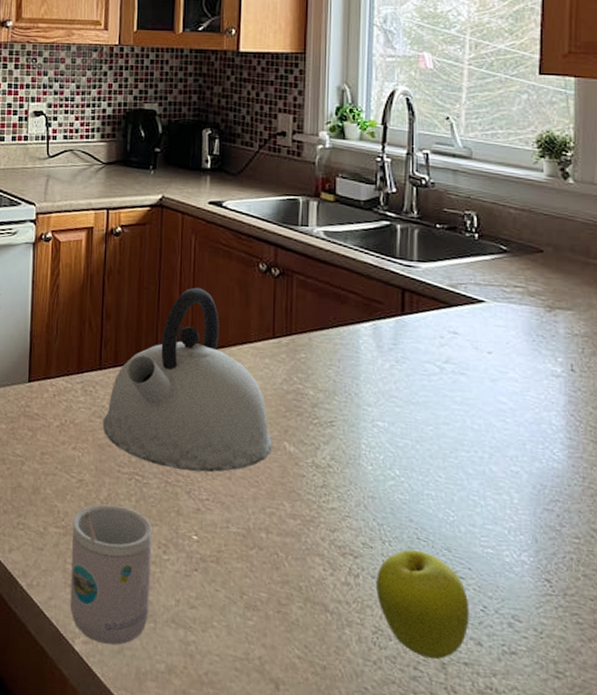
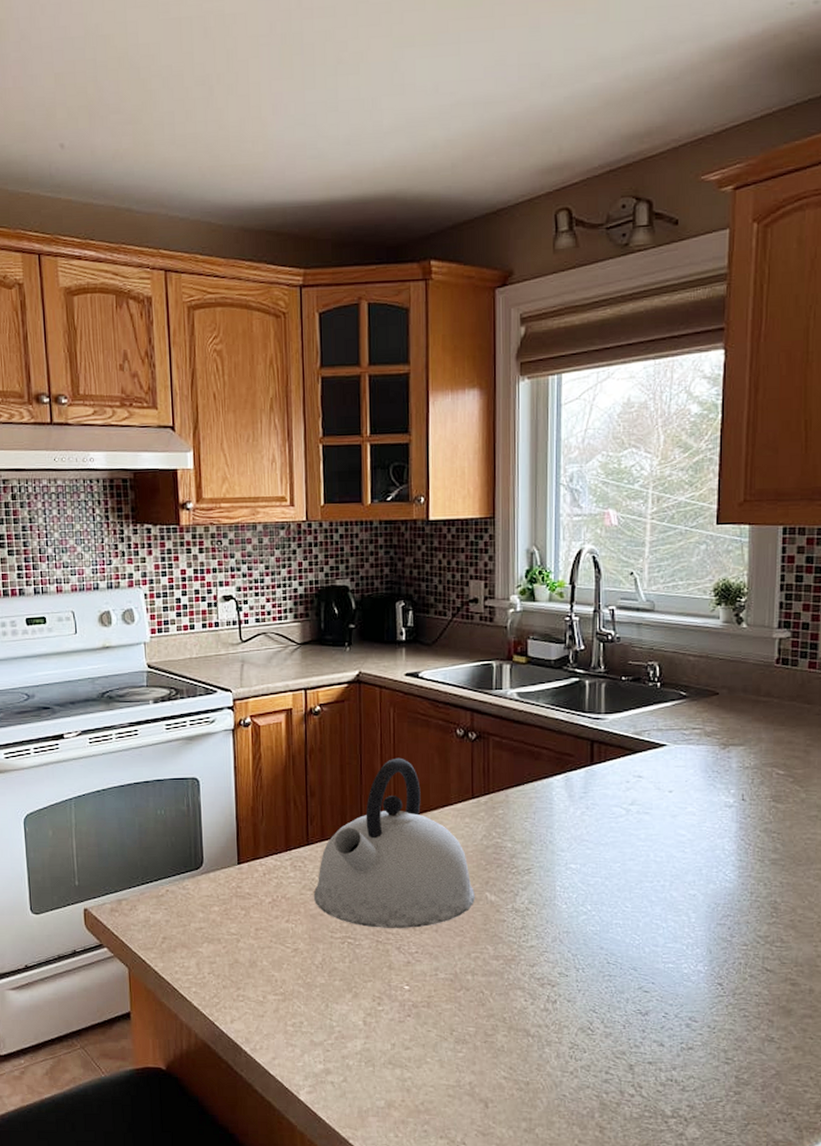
mug: present [69,504,152,645] -> none [290,968,368,1092]
fruit: present [376,549,470,659] -> none [572,972,653,1062]

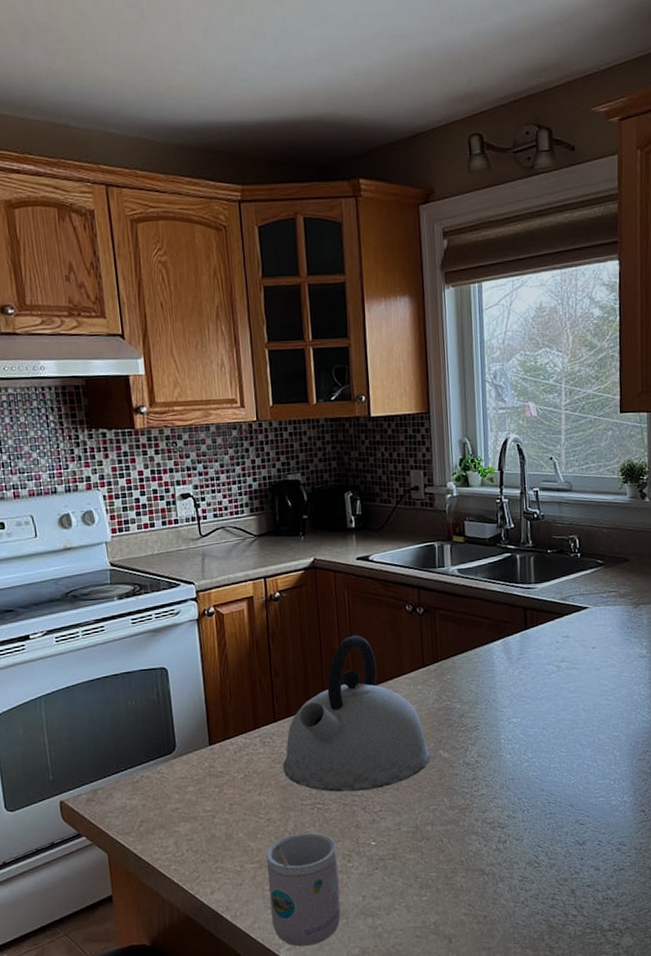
mug: none [290,968,368,1092] -> present [265,832,341,947]

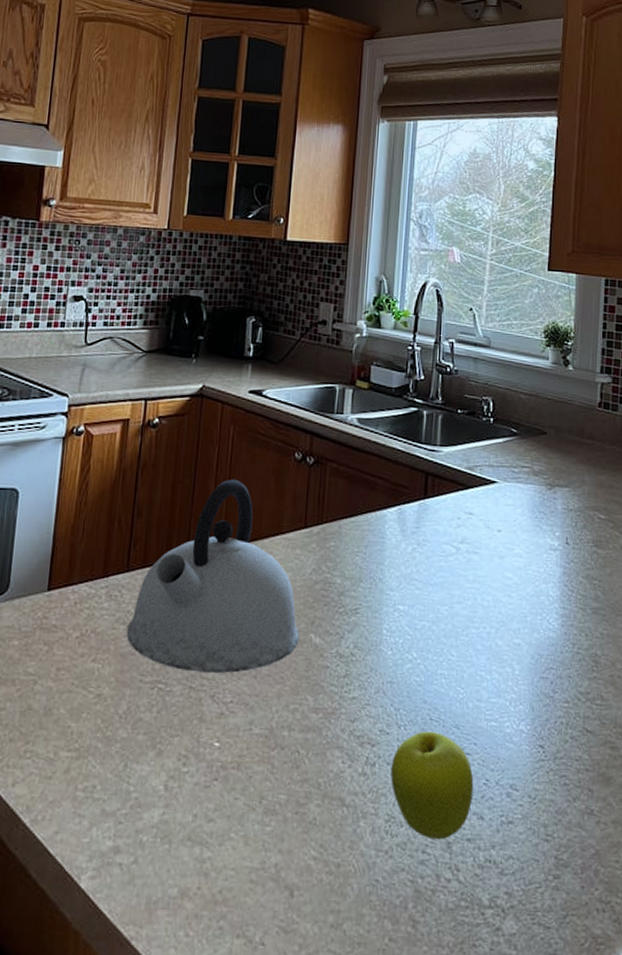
mug: present [265,832,341,947] -> none [78,719,173,876]
fruit: none [520,811,590,889] -> present [391,730,474,839]

